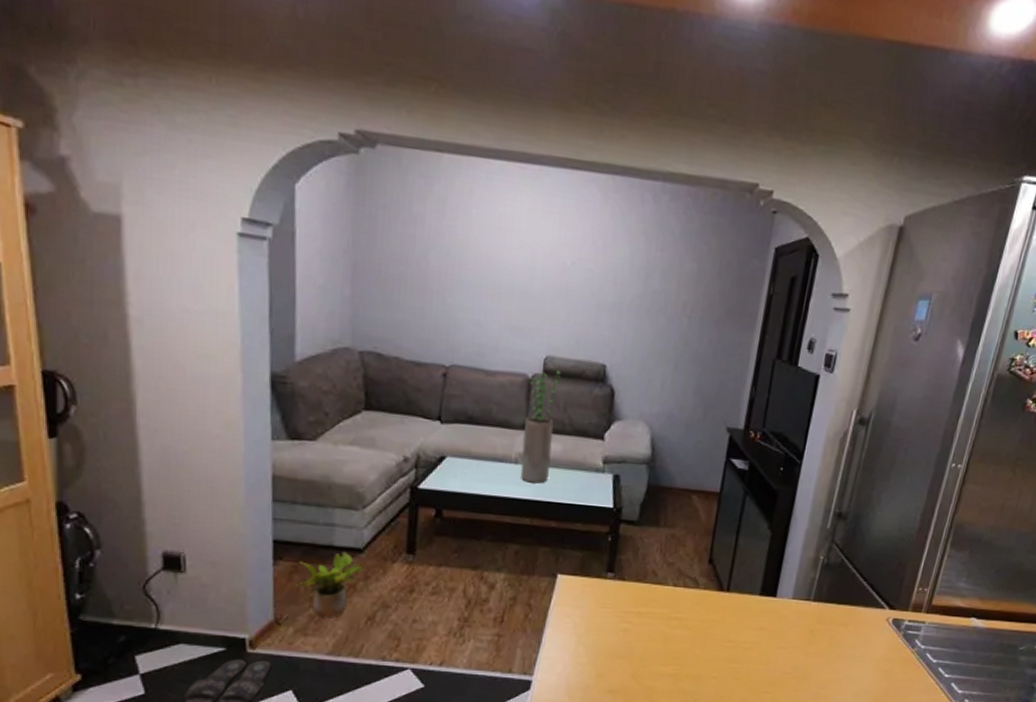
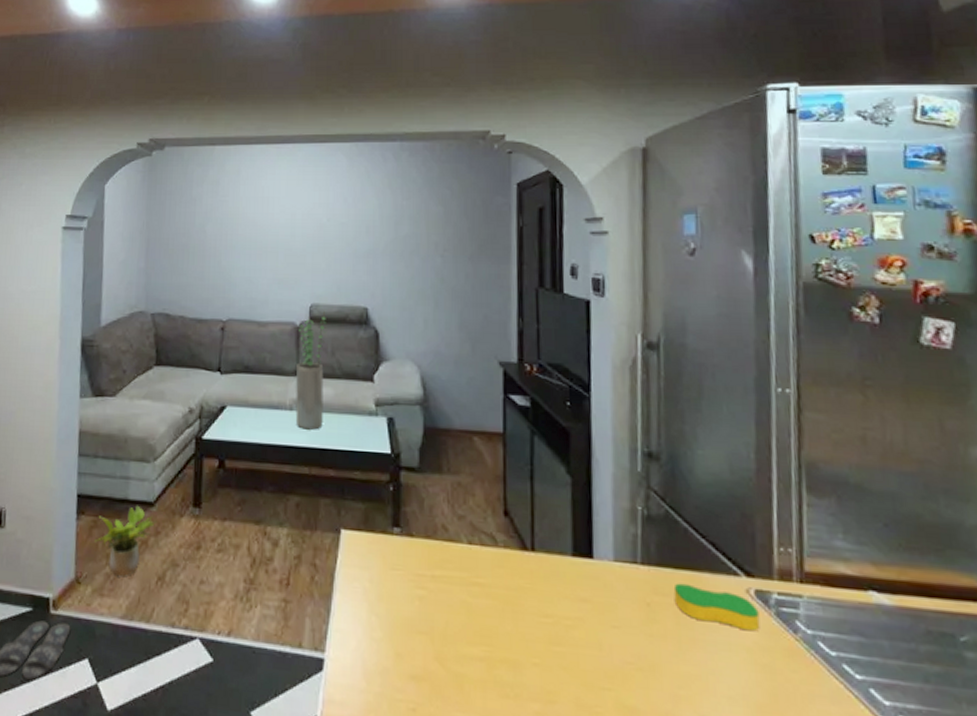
sponge: none [832,614,892,648] -> present [673,583,760,632]

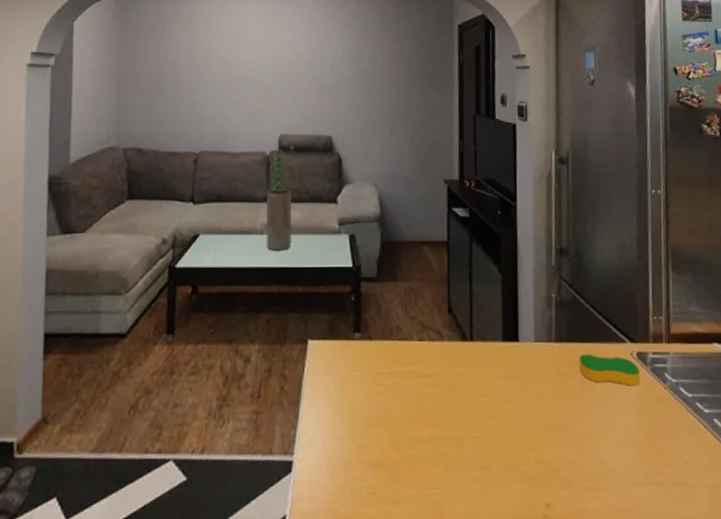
potted plant: present [95,505,157,576] -> none [63,338,129,410]

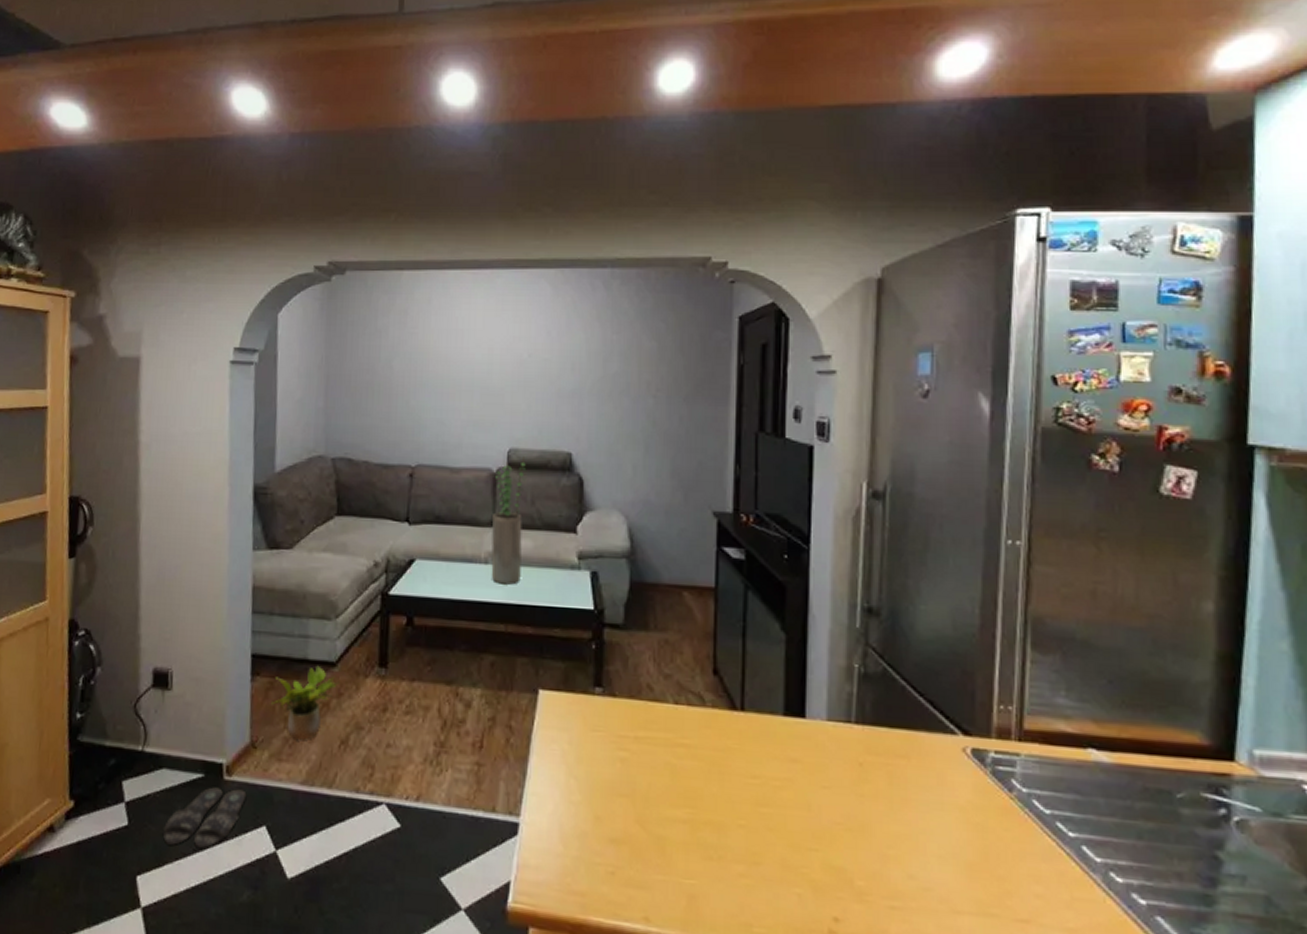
potted plant: none [63,338,129,410] -> present [271,665,339,740]
sponge: present [579,354,640,386] -> none [887,742,975,791]

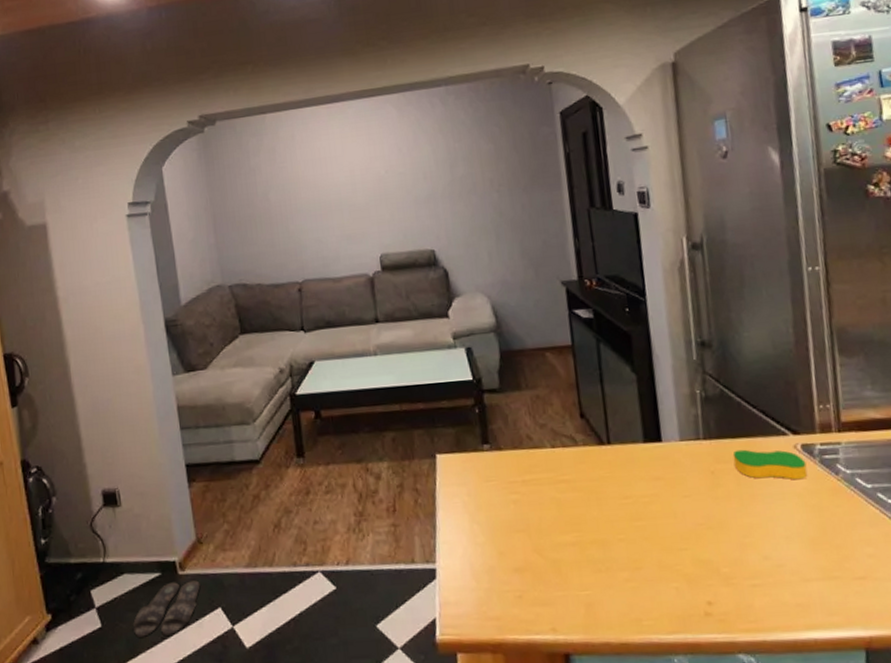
potted plant: present [271,665,339,740] -> none [208,464,265,530]
vase: present [491,457,526,585] -> none [372,259,407,371]
sponge: none [887,742,975,791] -> present [732,449,808,480]

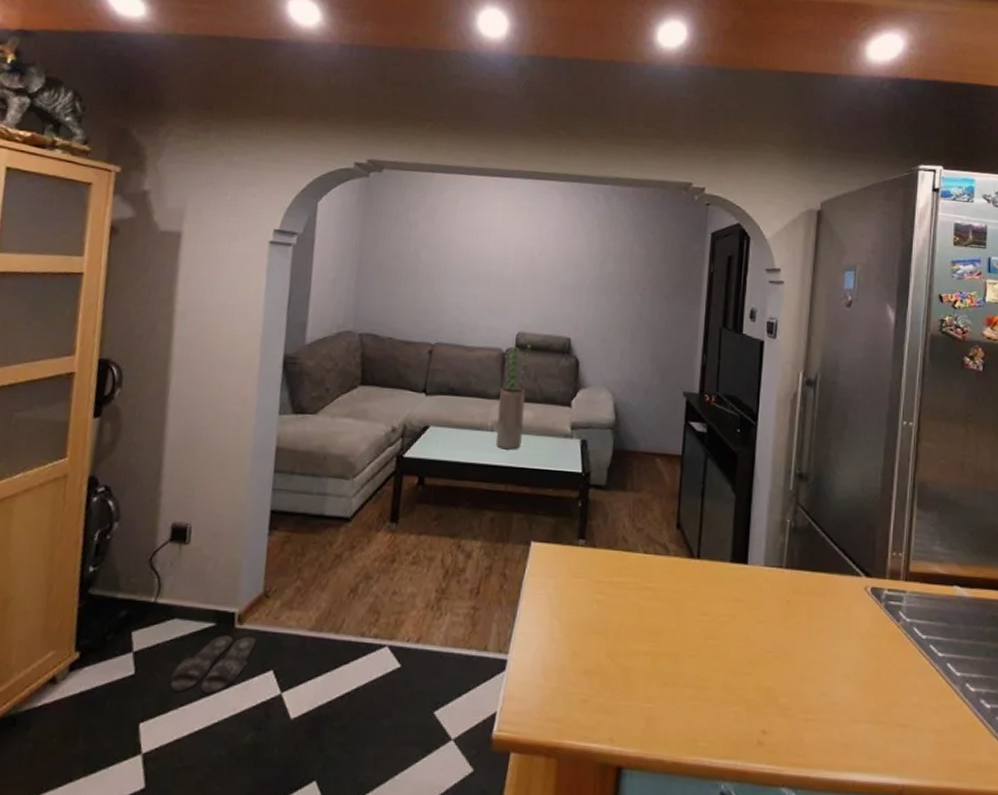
vase: none [372,259,407,371] -> present [495,340,531,450]
sponge: present [732,449,808,480] -> none [809,583,873,621]

